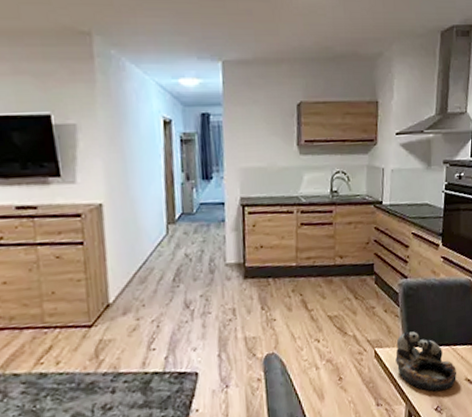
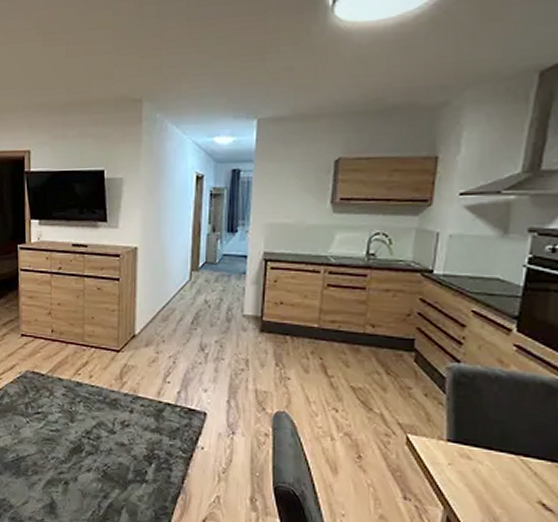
bowl: present [395,331,457,392] -> none [434,424,526,508]

